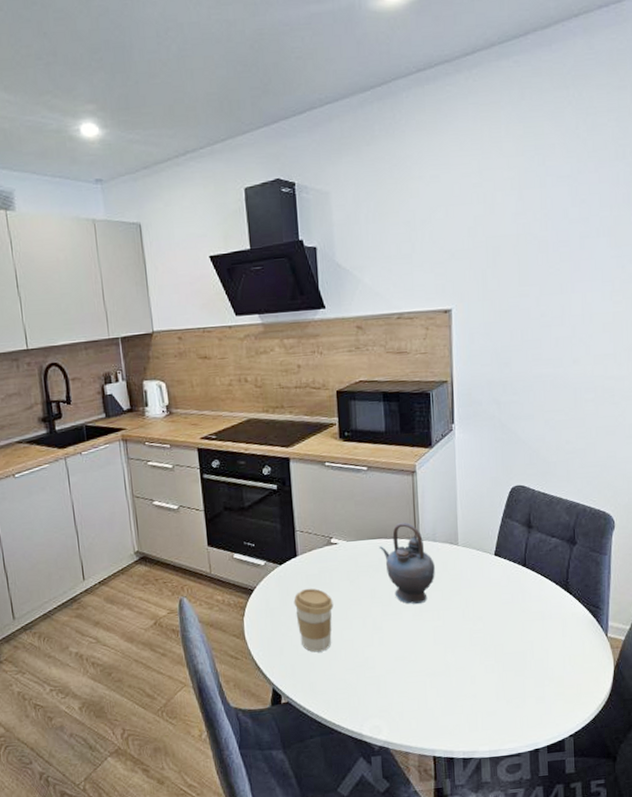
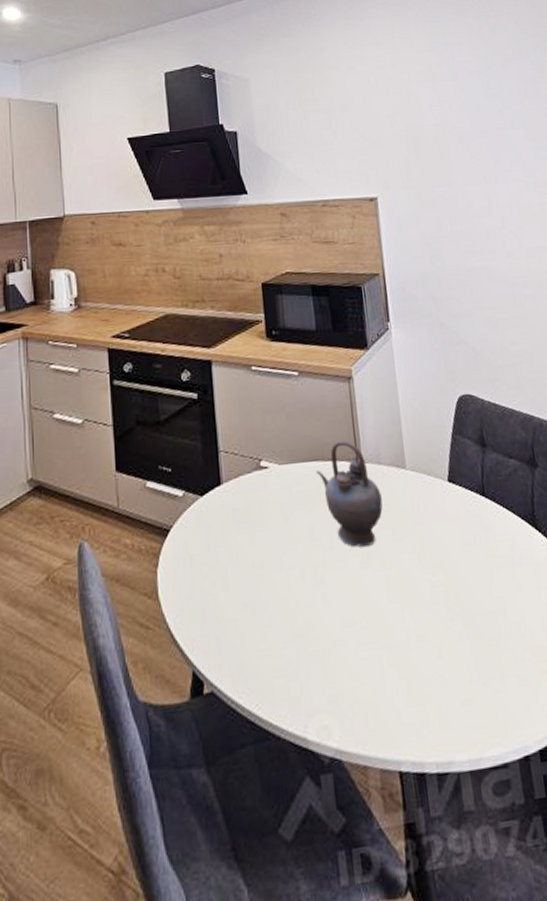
coffee cup: present [293,588,333,653] -> none [218,526,266,617]

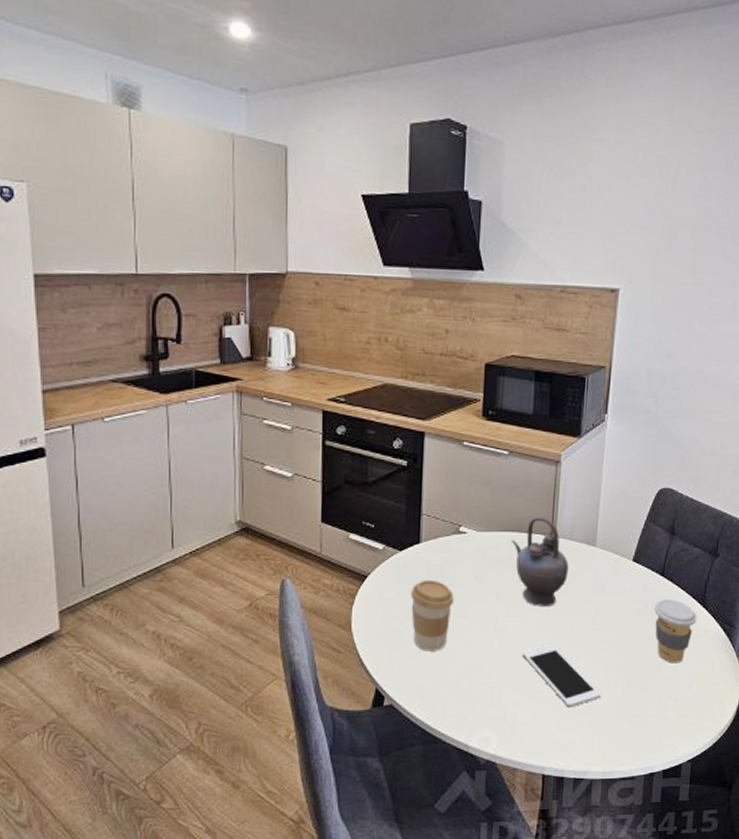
coffee cup: none [218,526,266,617] -> present [410,579,454,652]
cell phone: none [349,592,447,674] -> present [522,643,601,707]
coffee cup: none [482,522,533,604] -> present [654,599,697,663]

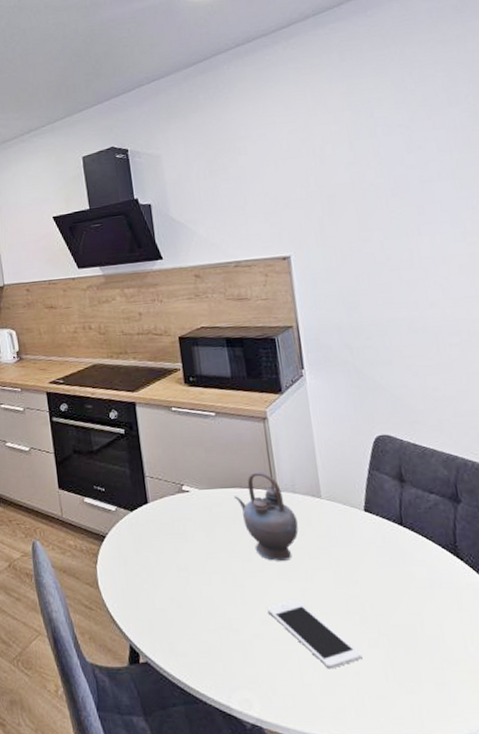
coffee cup: present [410,579,454,652] -> none [147,537,190,608]
coffee cup: present [654,599,697,663] -> none [399,549,454,621]

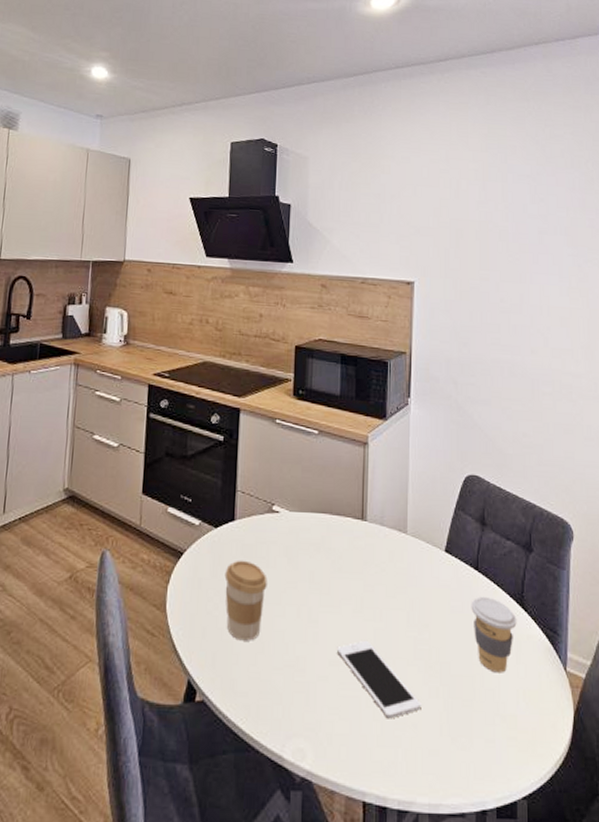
coffee cup: none [147,537,190,608] -> present [224,560,267,641]
teapot: present [234,472,299,562] -> none [323,499,380,598]
coffee cup: none [399,549,454,621] -> present [471,596,517,673]

